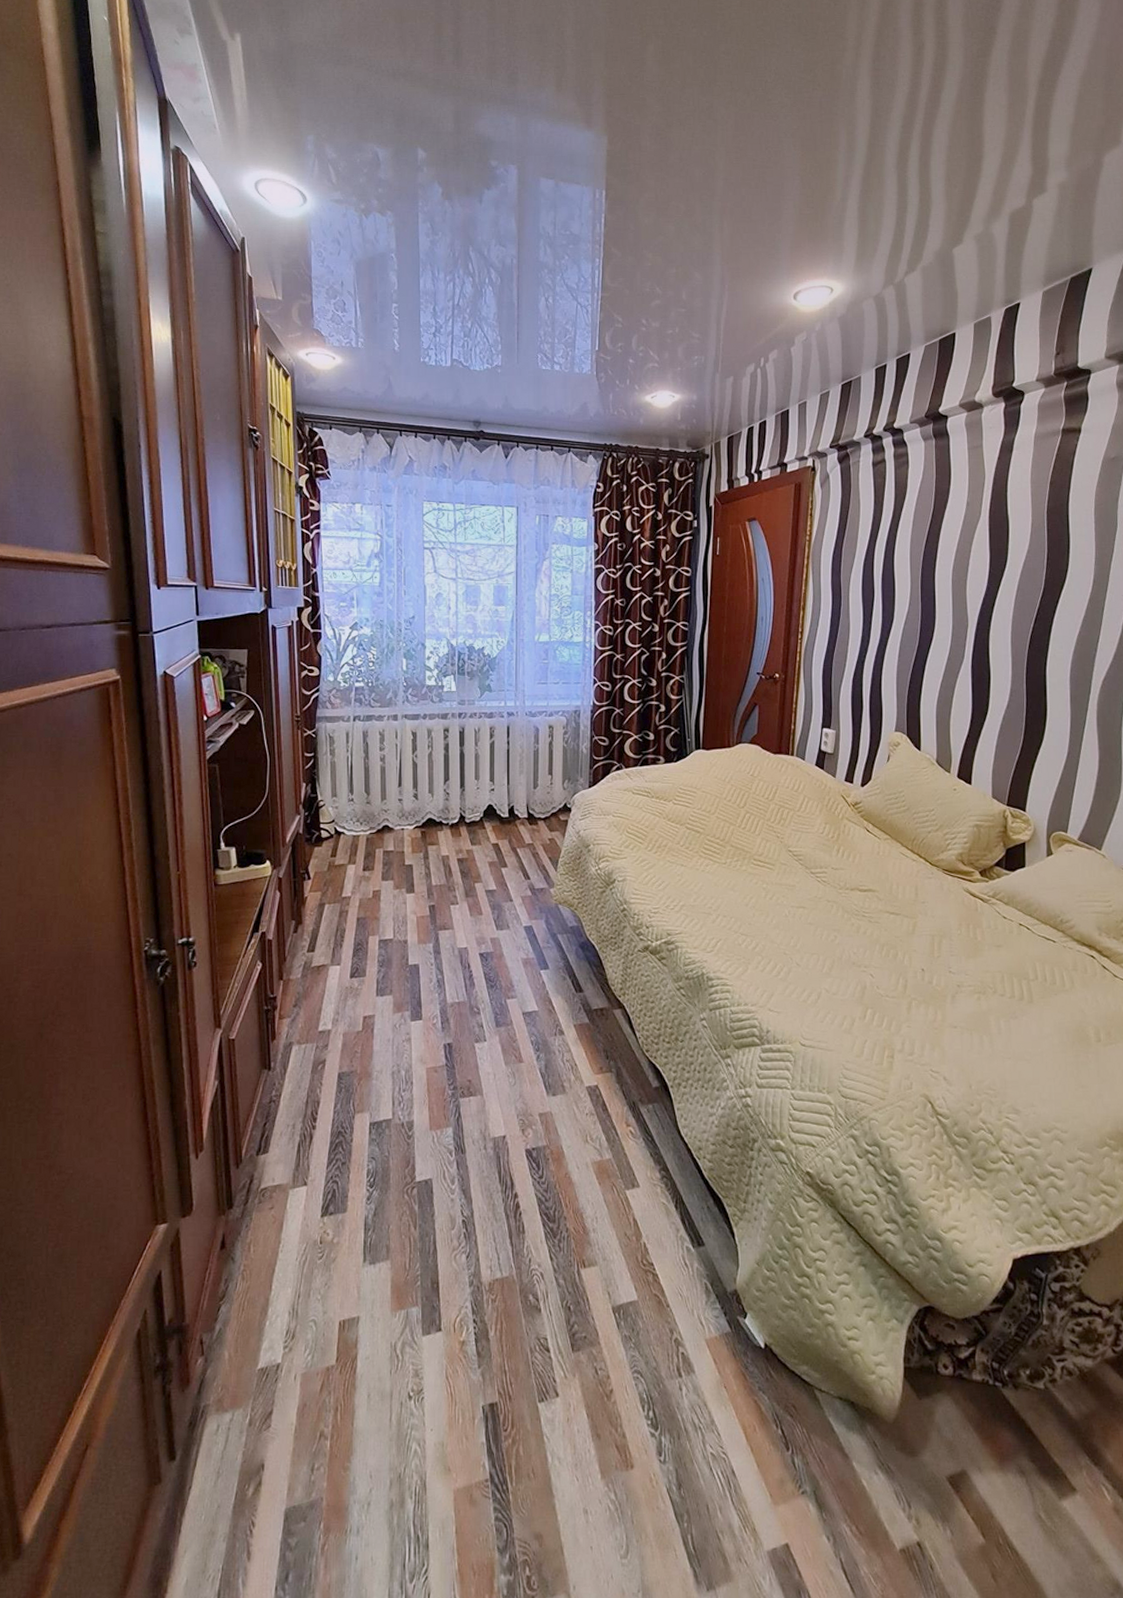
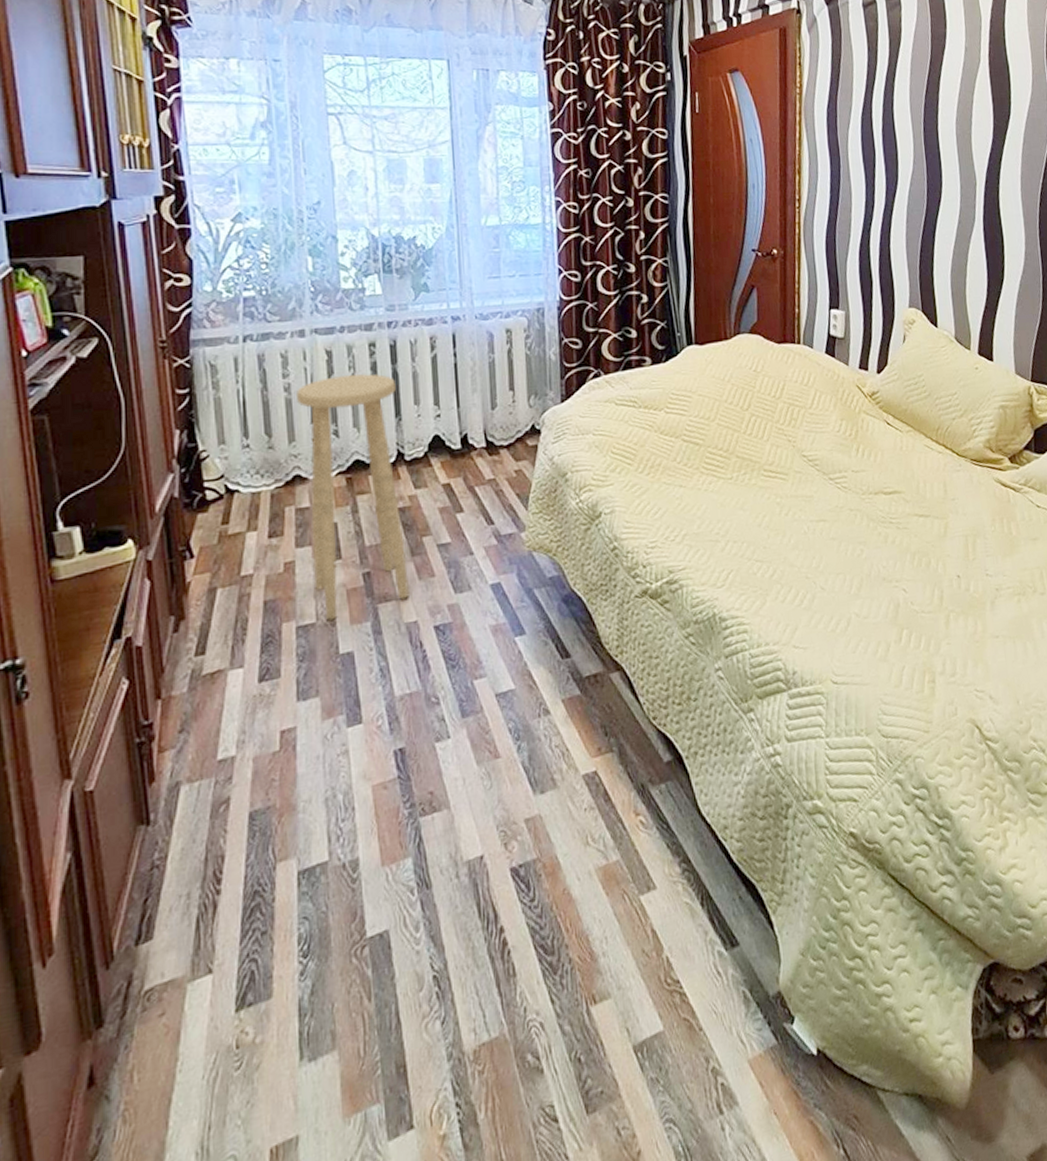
stool: none [389,752,462,938] -> present [297,373,409,621]

